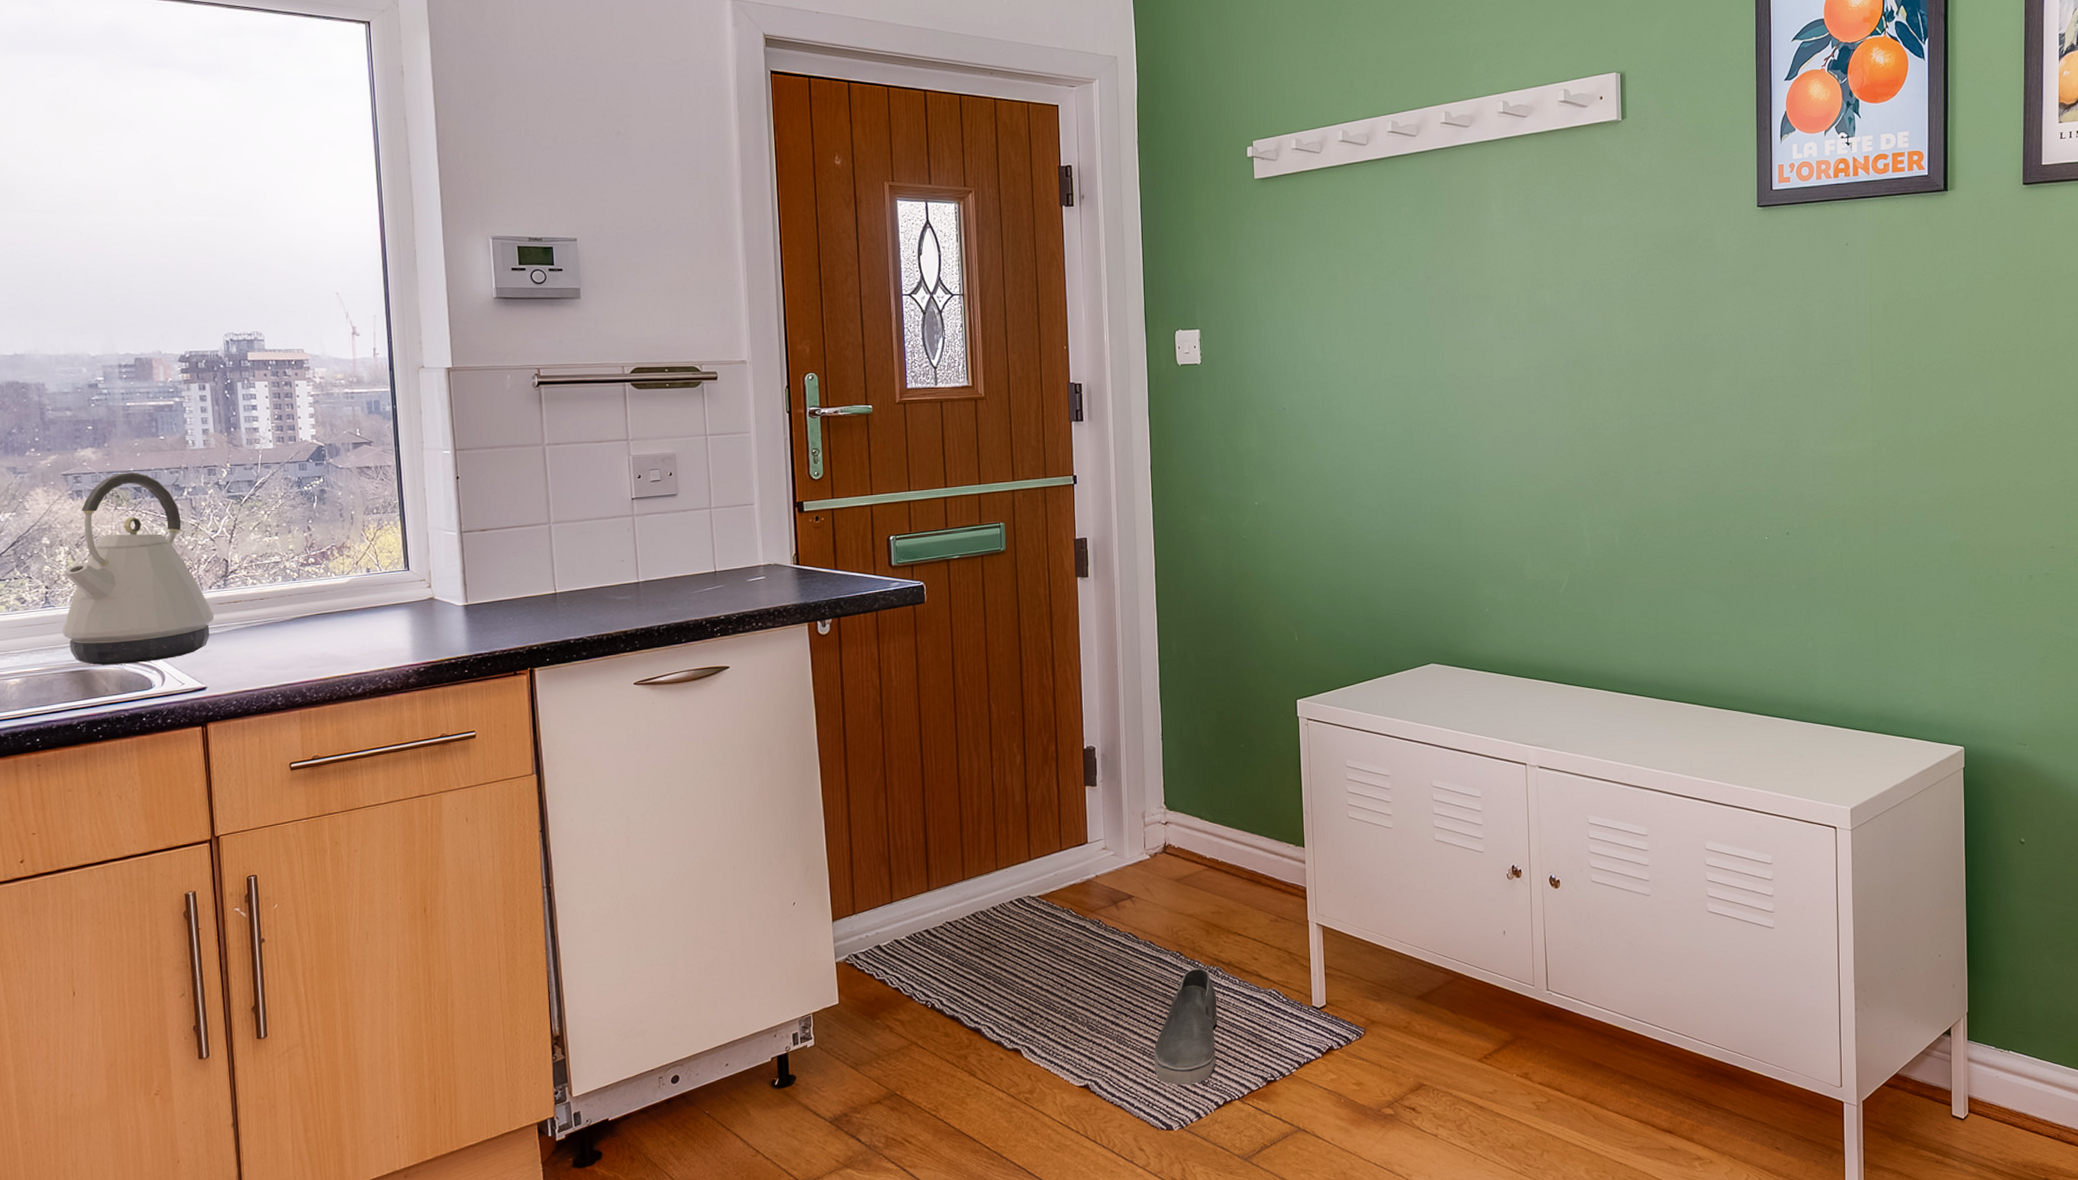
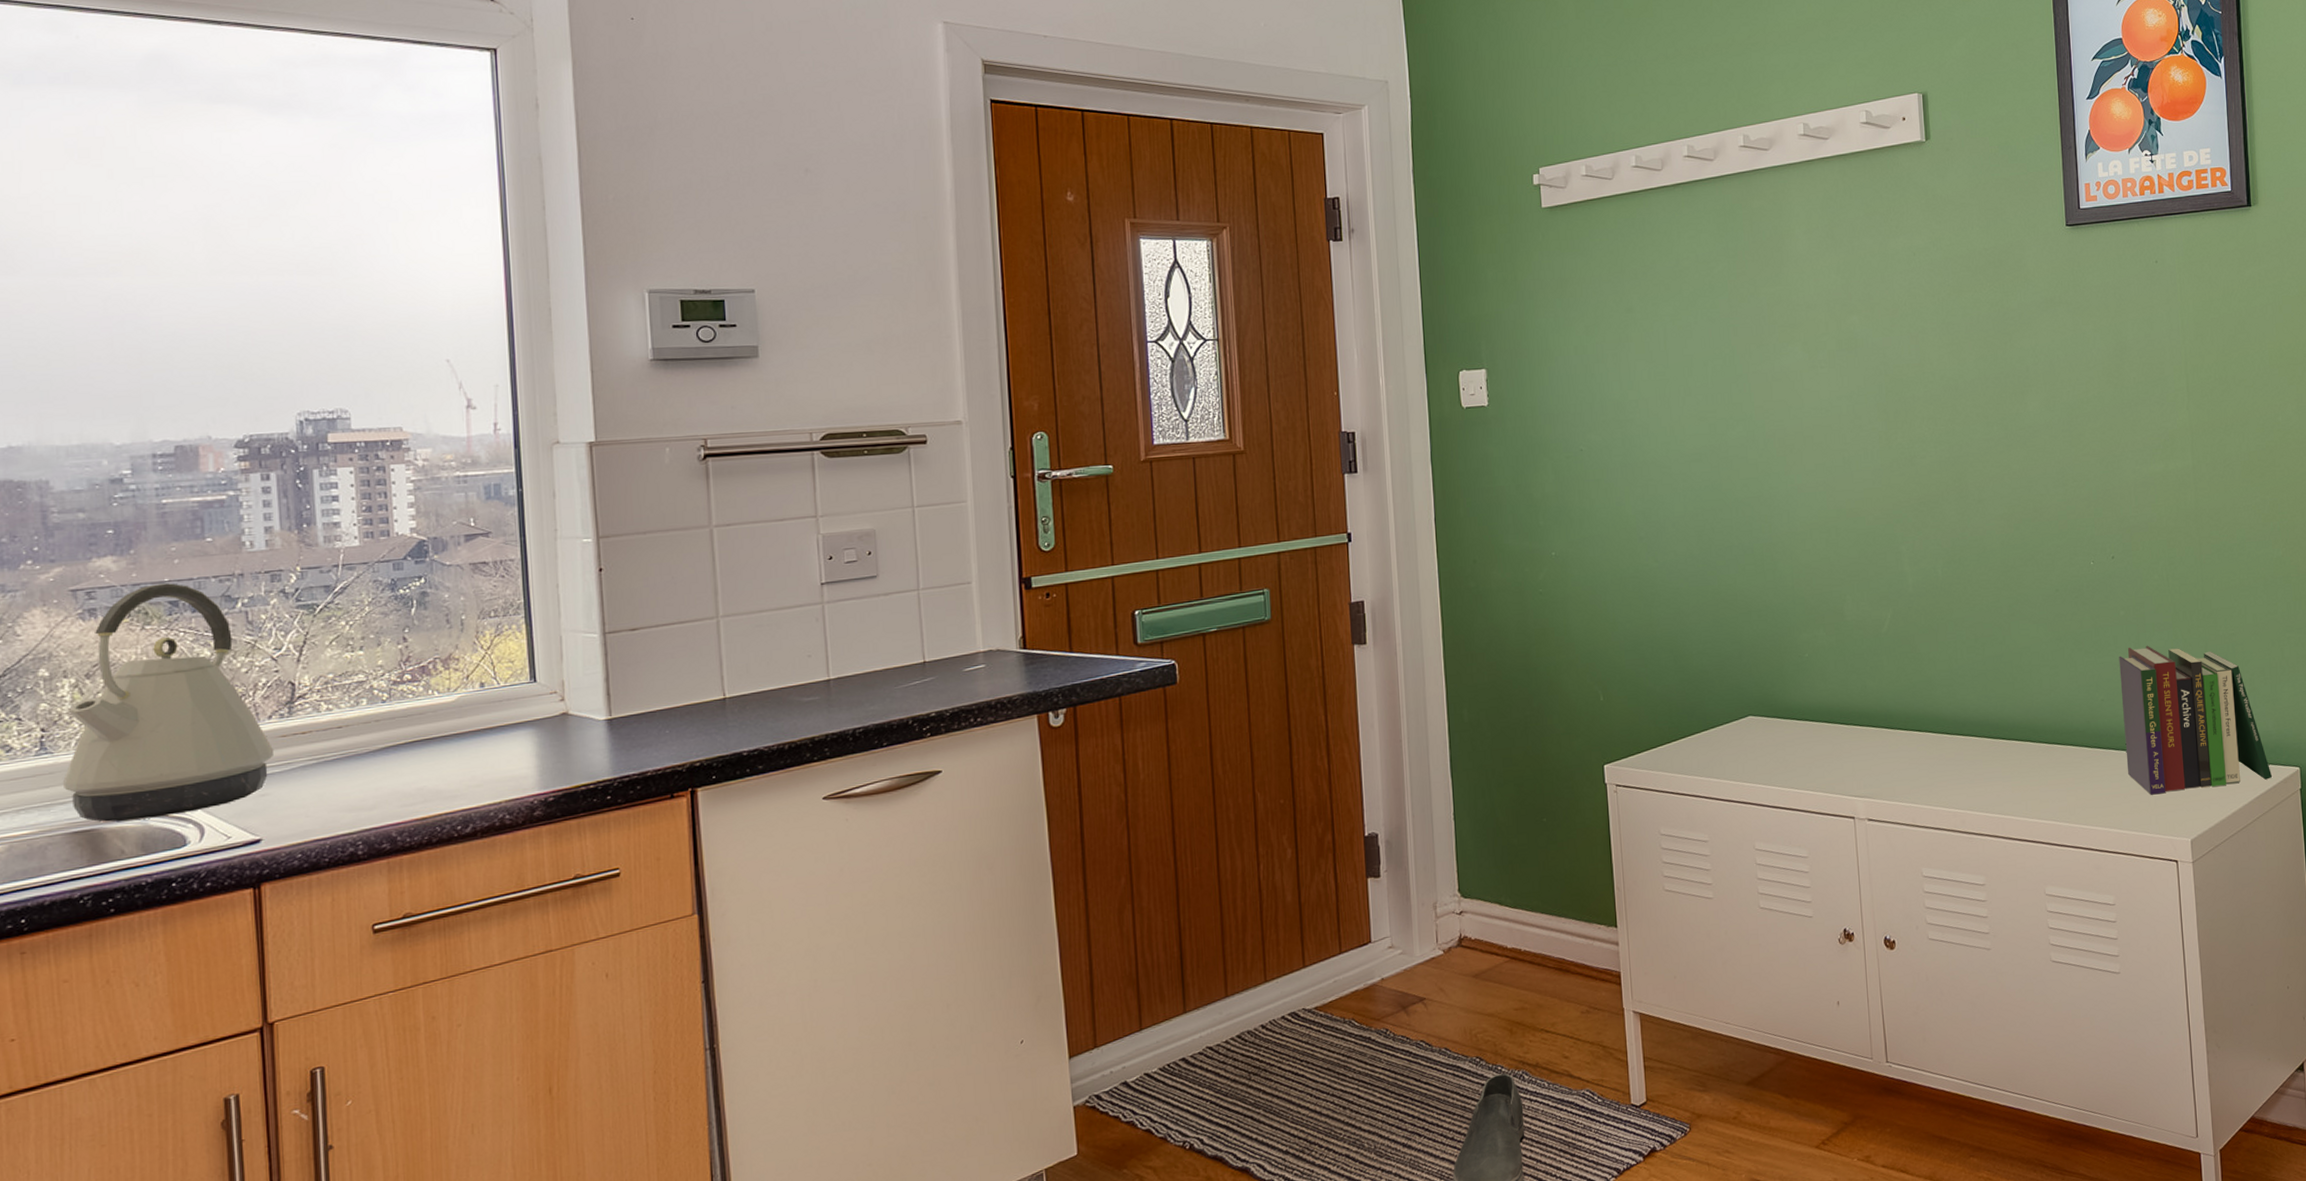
books: none [1788,620,1936,763] -> present [2119,645,2273,795]

